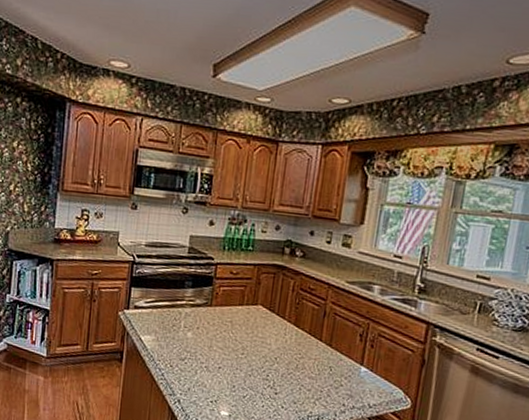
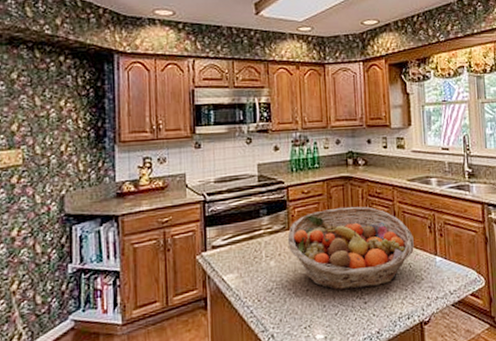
fruit basket: none [207,294,342,381] -> present [287,206,415,291]

